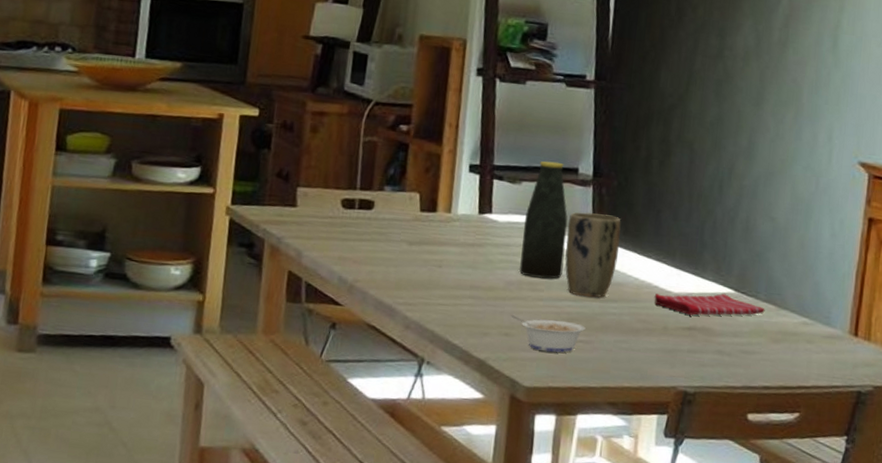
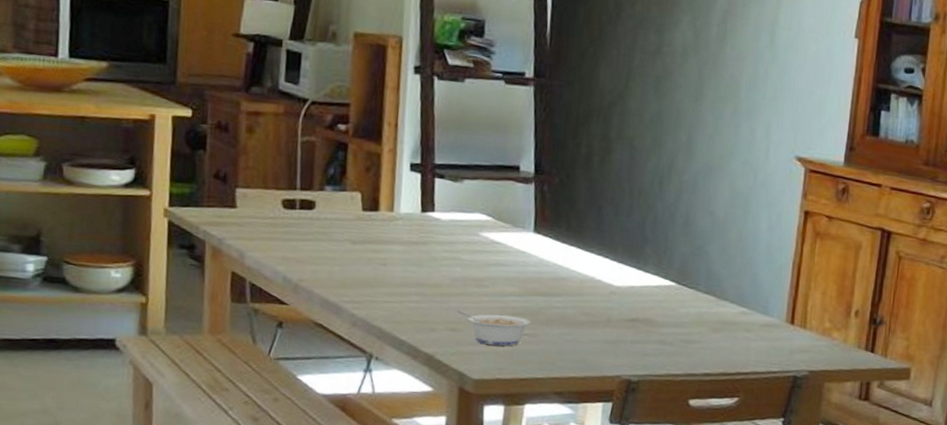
bottle: present [518,161,568,279] -> none [463,159,511,275]
plant pot: present [565,212,621,298] -> none [509,209,564,293]
dish towel: present [654,293,765,316] -> none [597,286,705,307]

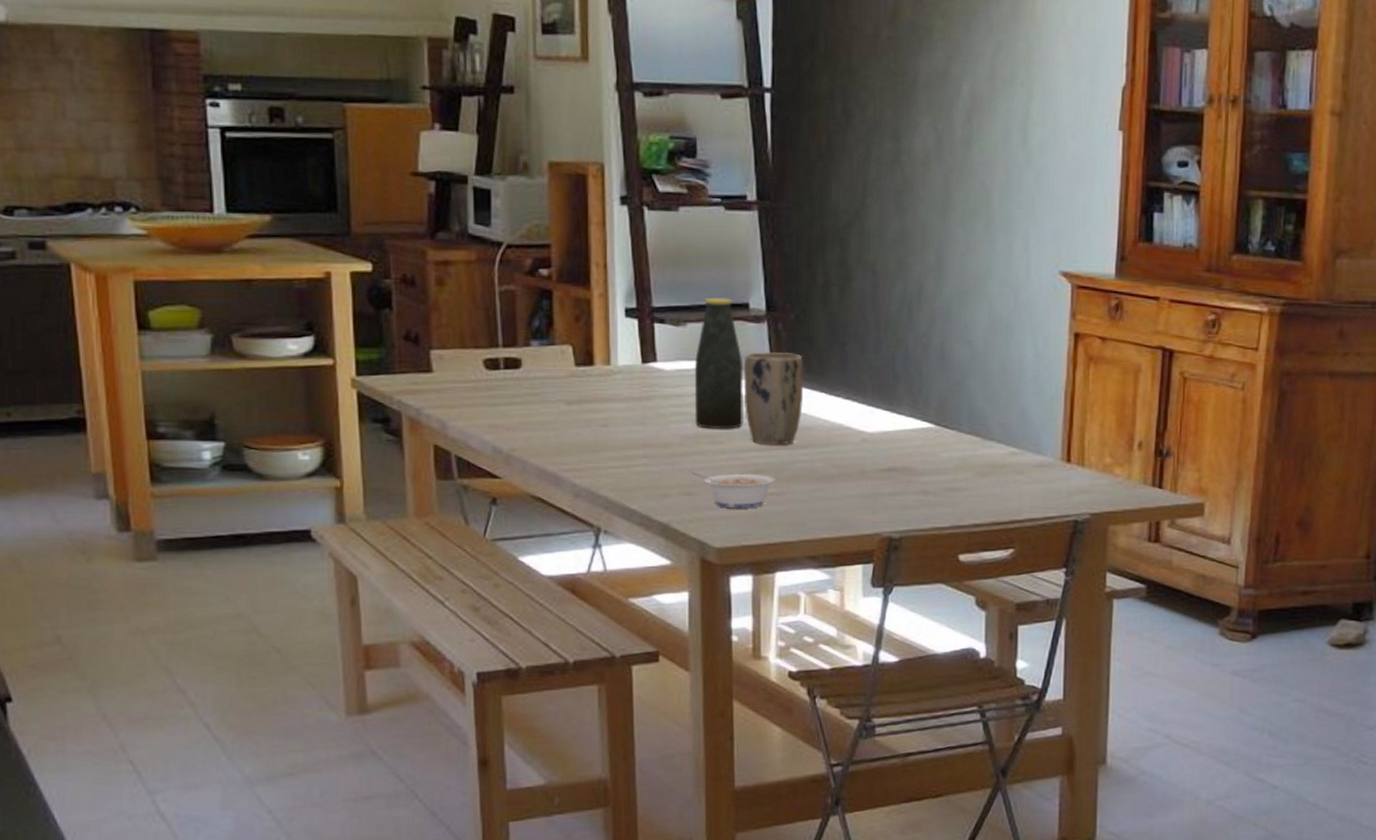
bottle: none [463,159,511,275] -> present [694,297,743,429]
plant pot: none [509,209,564,293] -> present [743,352,804,446]

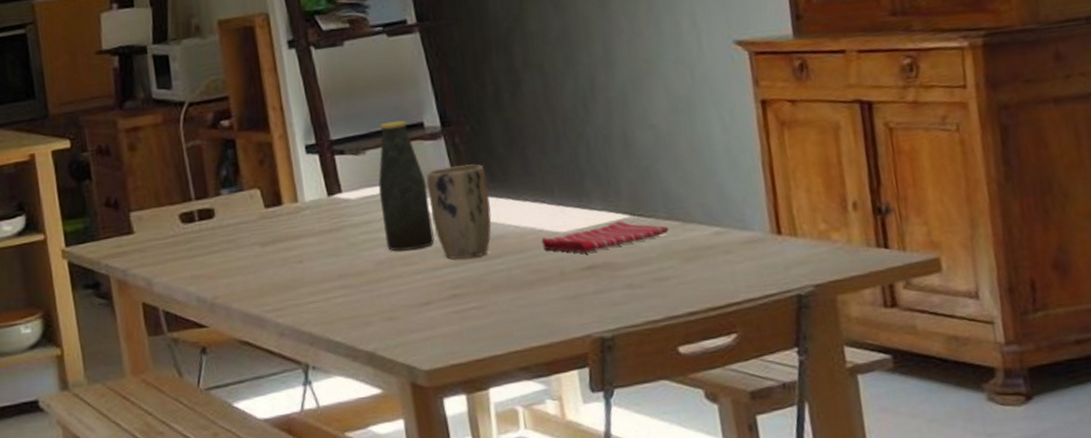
legume: present [691,472,775,509] -> none [390,289,475,328]
dish towel: none [847,429,969,455] -> present [541,221,669,253]

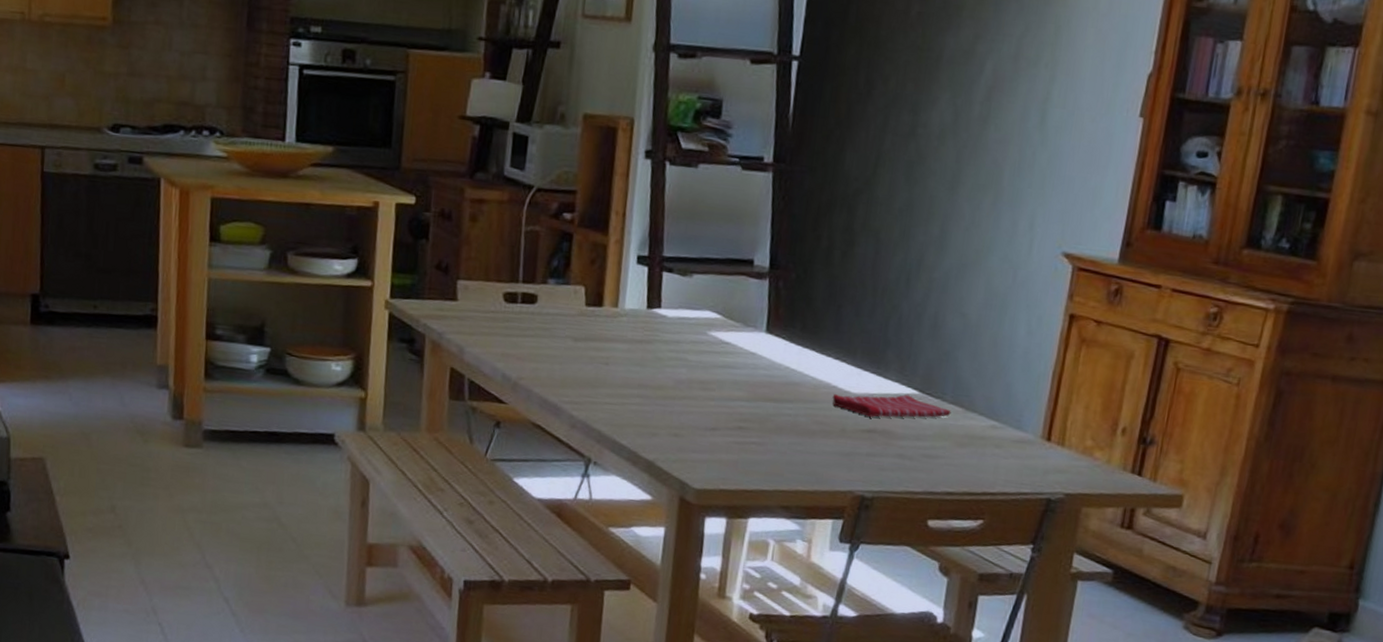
bottle: present [378,120,435,251] -> none [689,251,742,378]
plant pot: present [426,164,492,260] -> none [738,307,799,398]

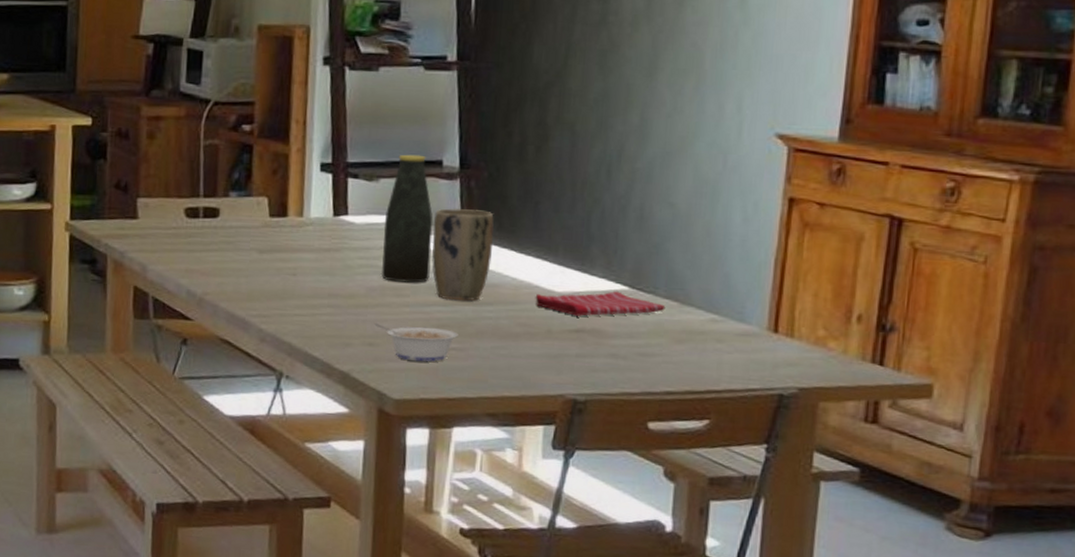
legume: none [681,415,759,454] -> present [374,323,458,362]
bottle: none [689,251,742,378] -> present [380,154,433,283]
plant pot: none [738,307,799,398] -> present [432,208,495,302]

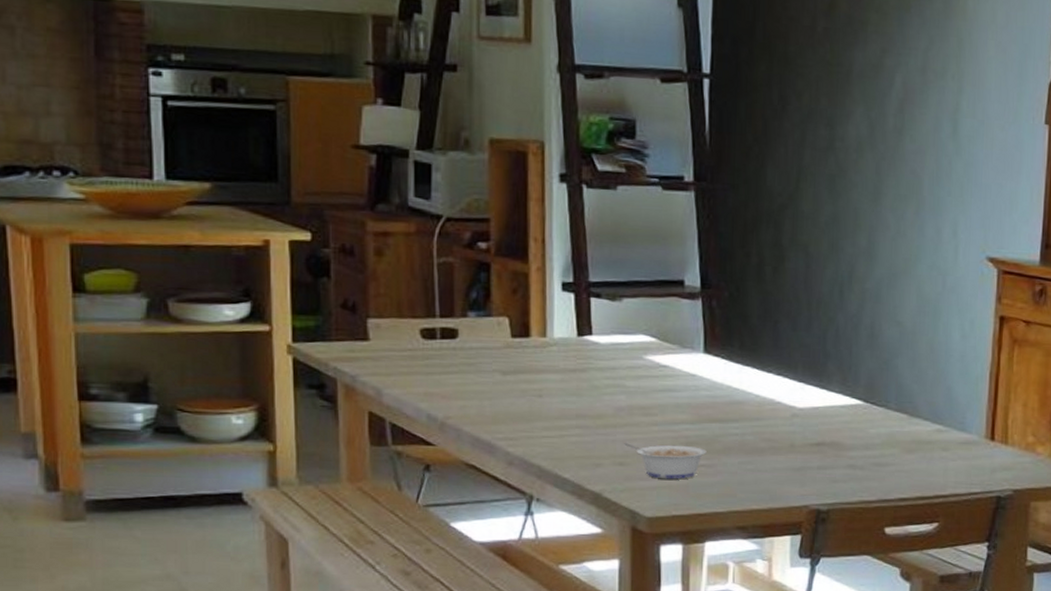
bottle: present [380,154,433,283] -> none [628,274,678,402]
plant pot: present [432,208,495,302] -> none [677,328,737,419]
dish towel: present [535,291,666,316] -> none [778,405,897,430]

